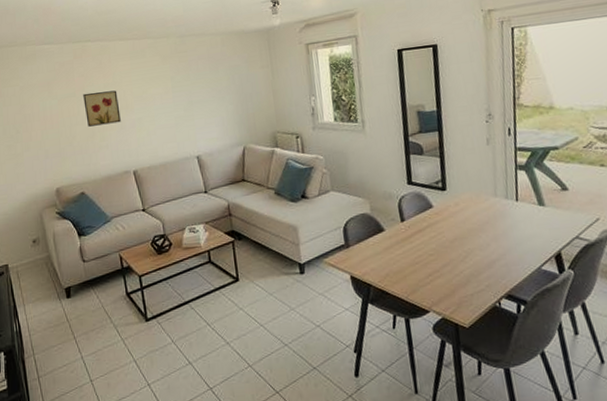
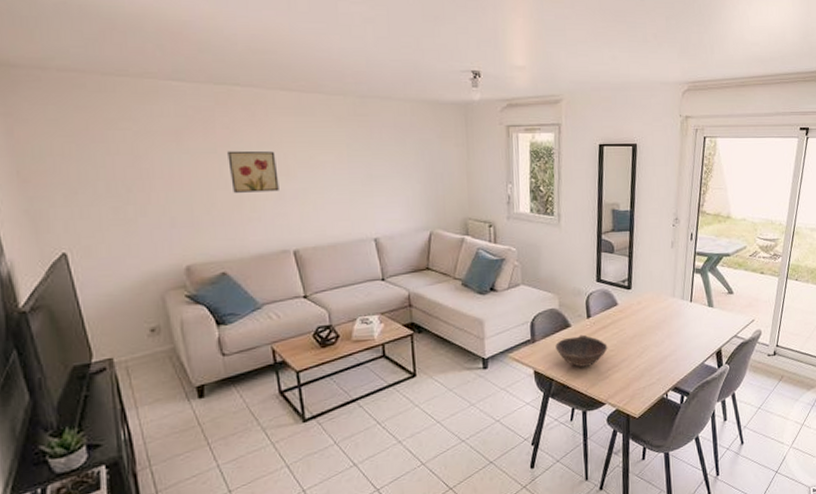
bowl: none [370,238,427,273] -> present [555,334,608,367]

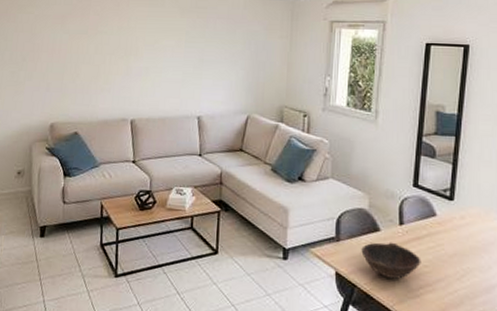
wall art: present [227,150,279,193] -> none [93,33,130,68]

